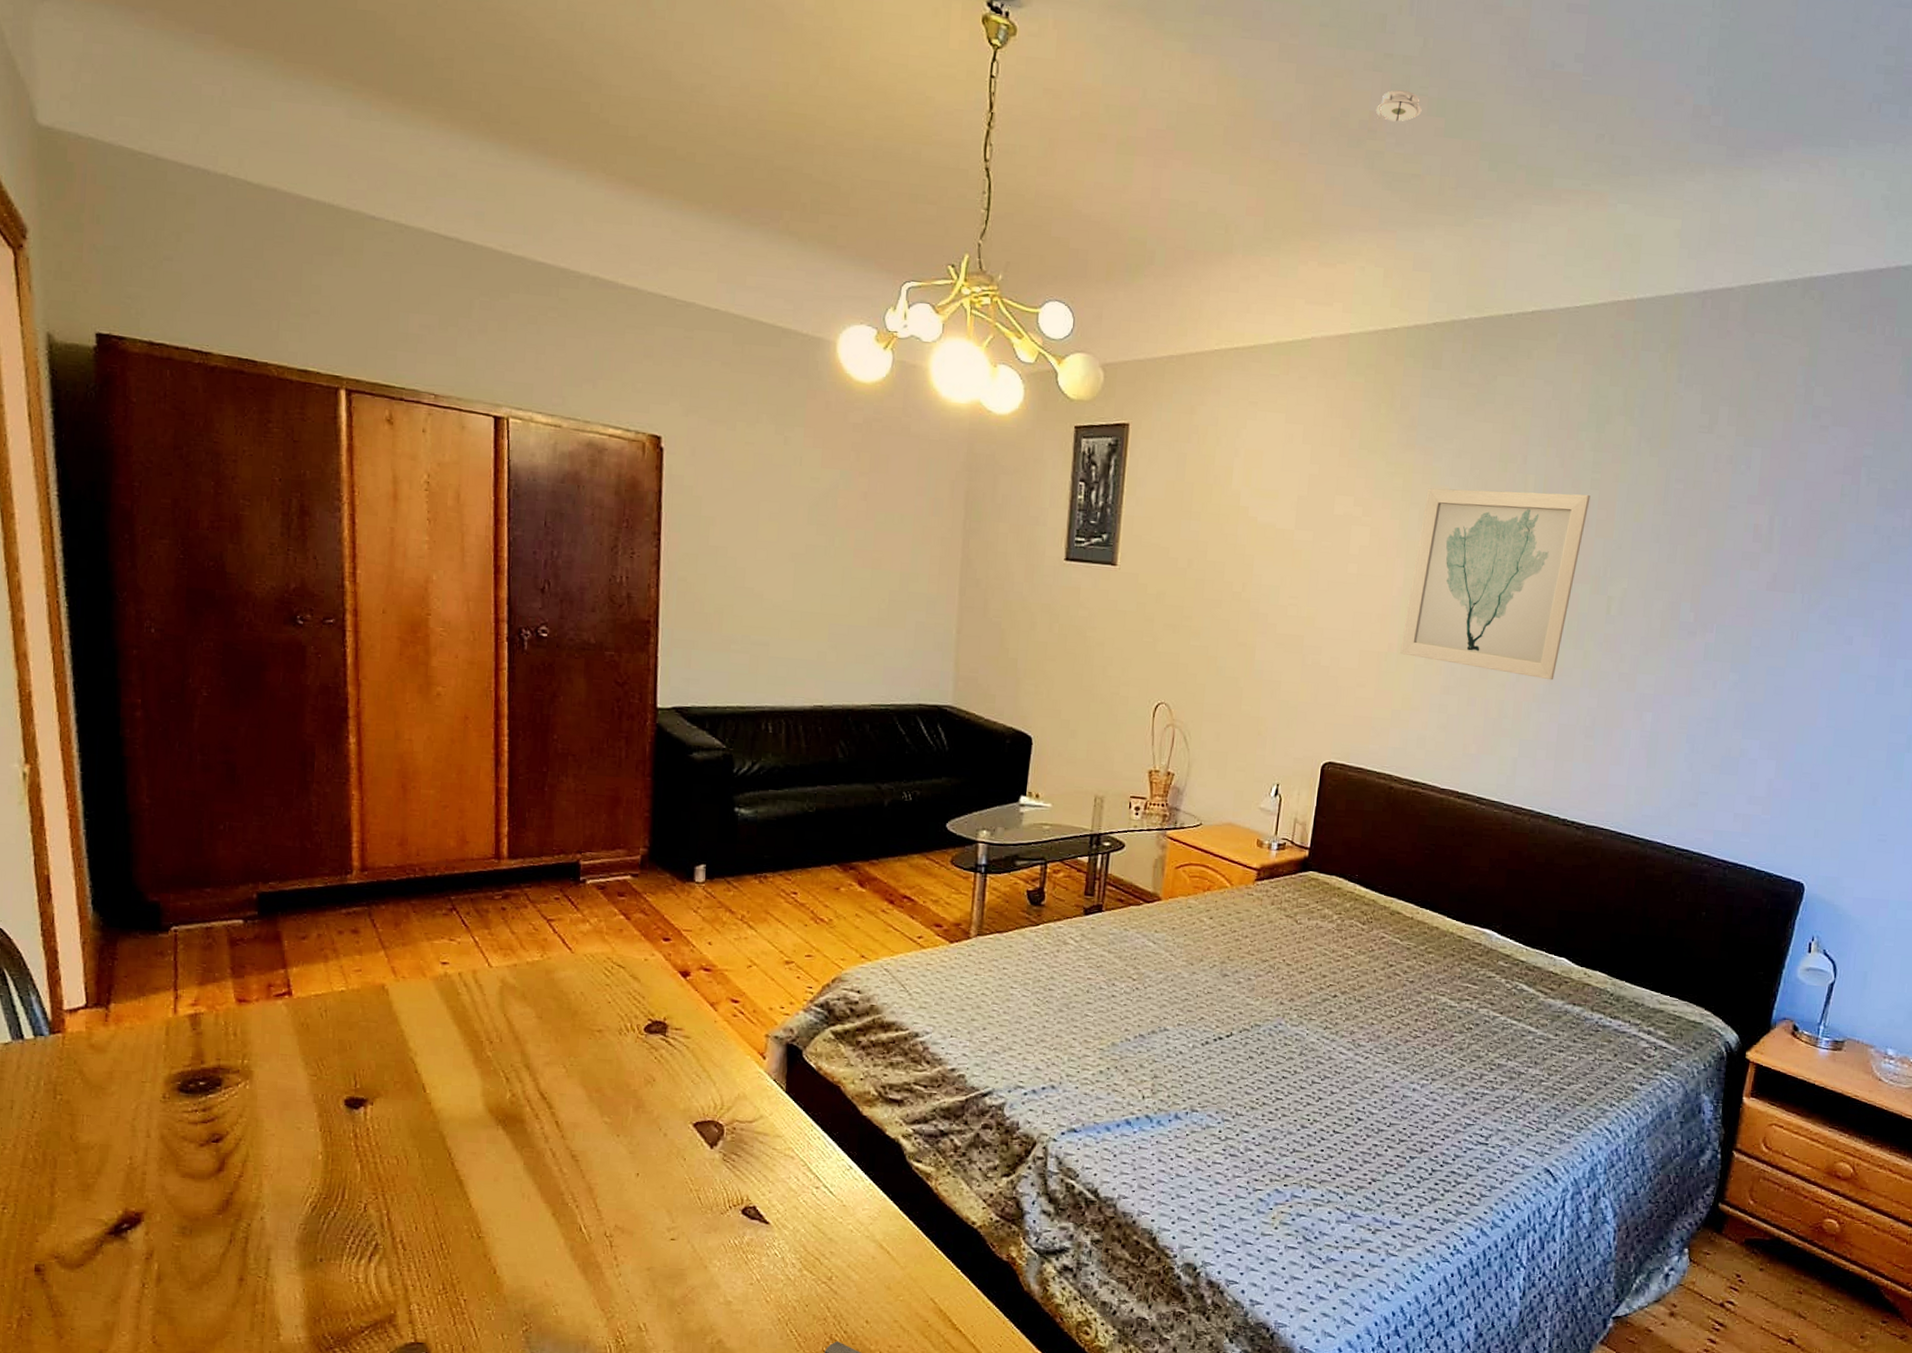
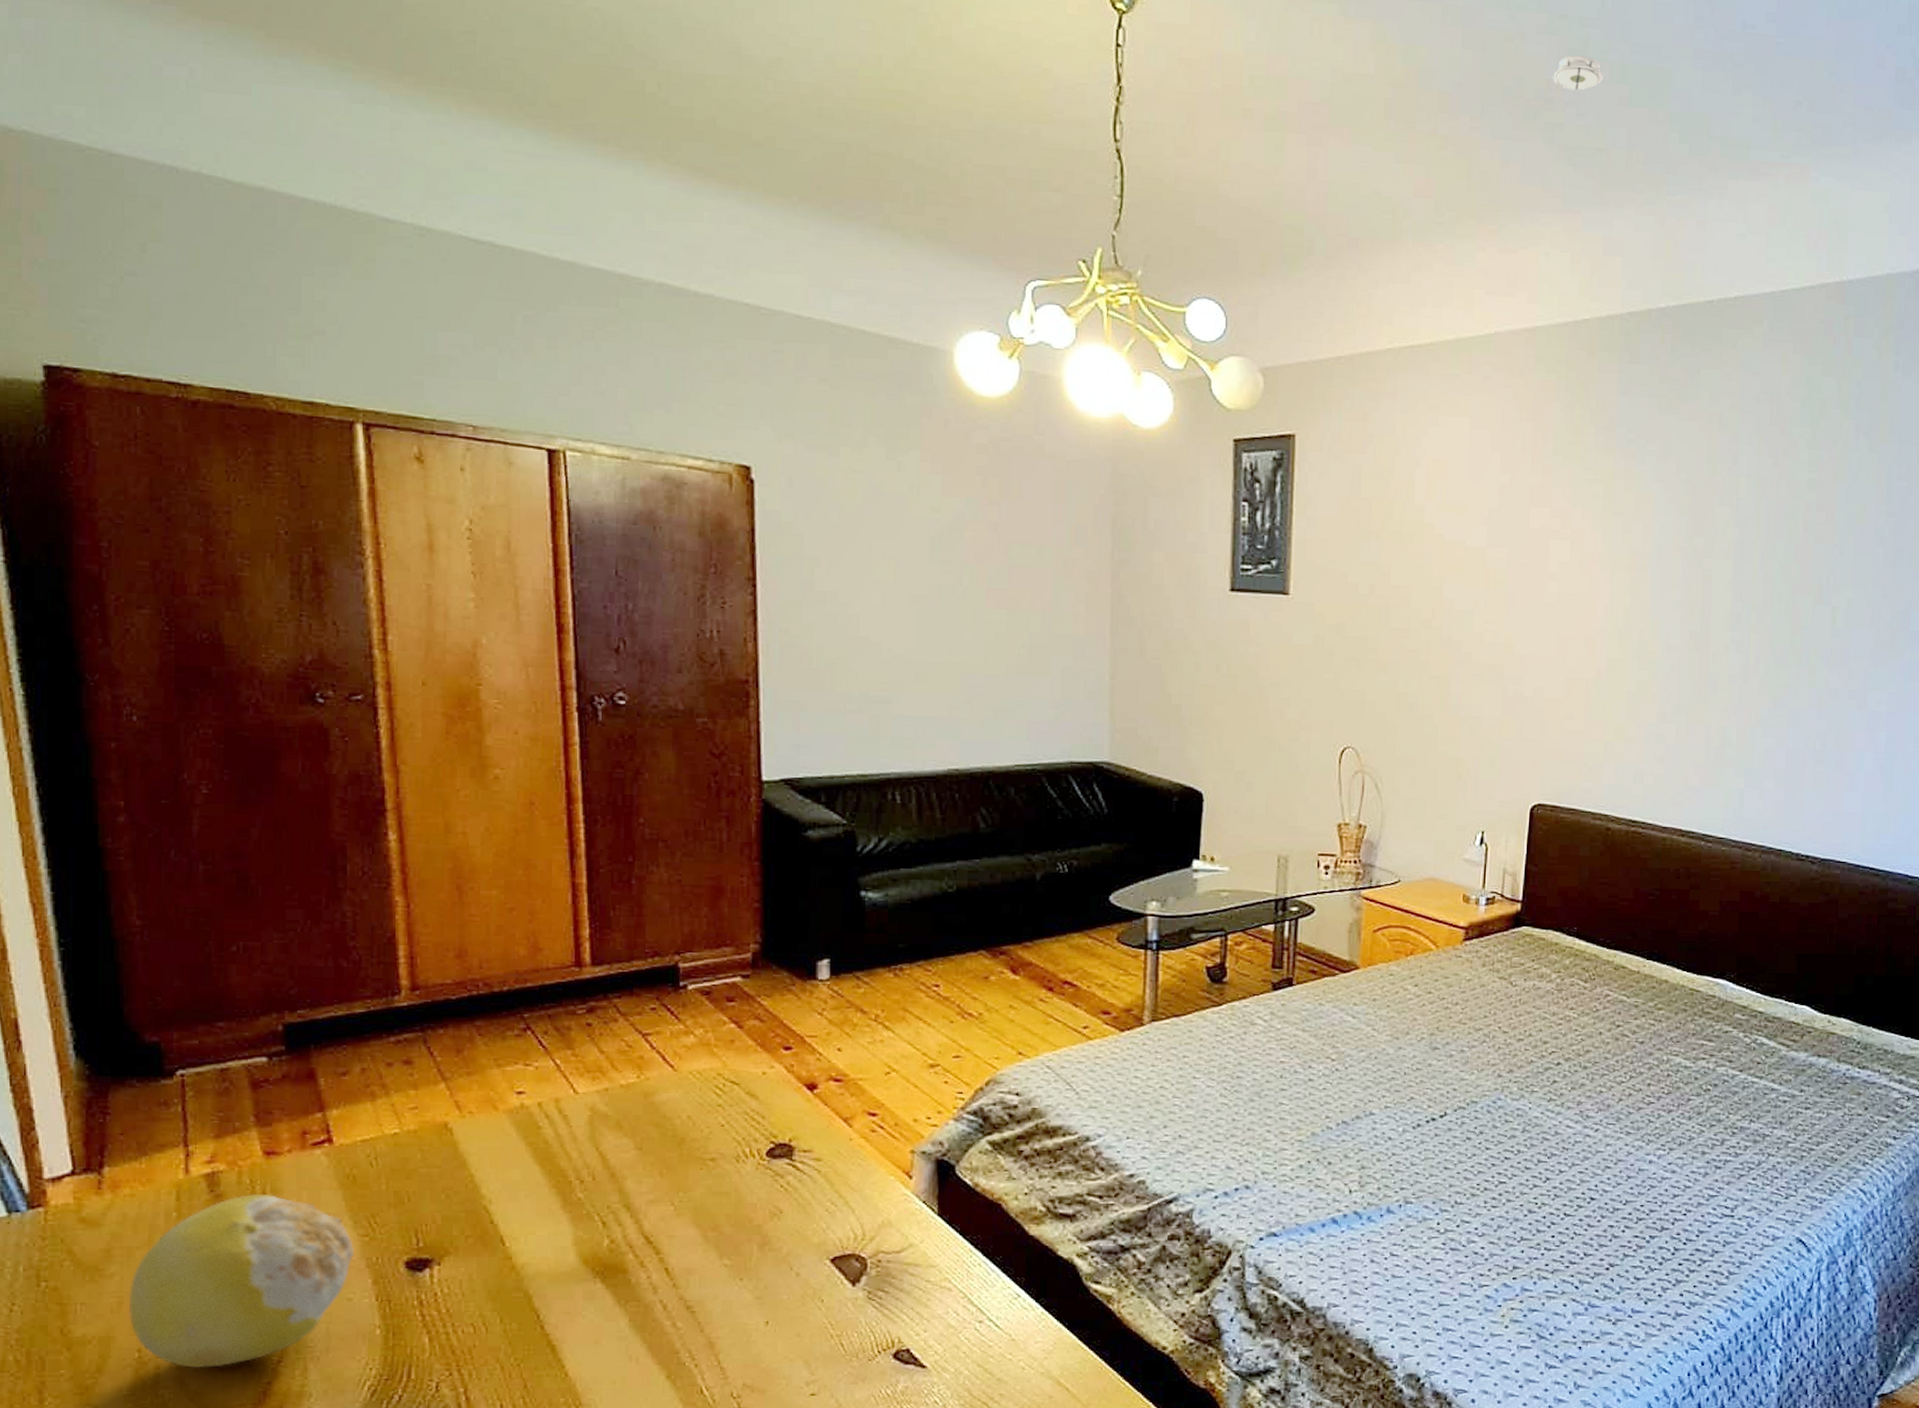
fruit: none [124,1033,304,1177] -> present [128,1193,354,1368]
wall art: present [1400,488,1590,681] -> none [1610,495,1808,702]

